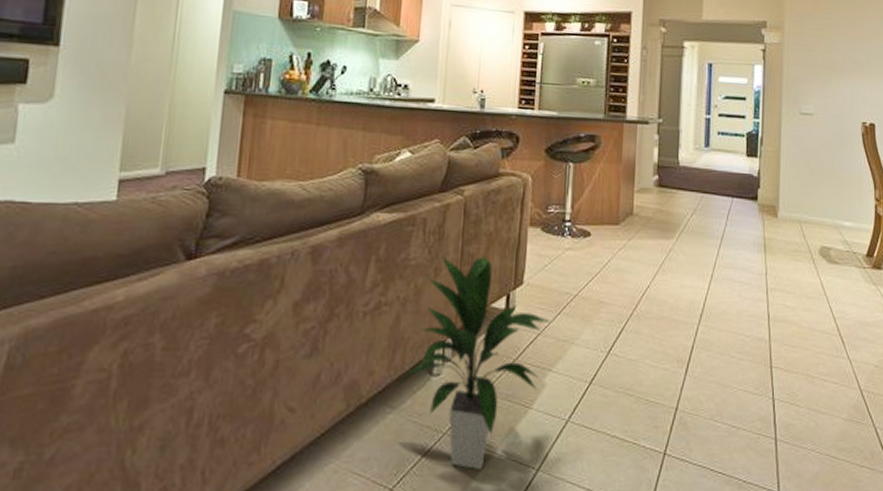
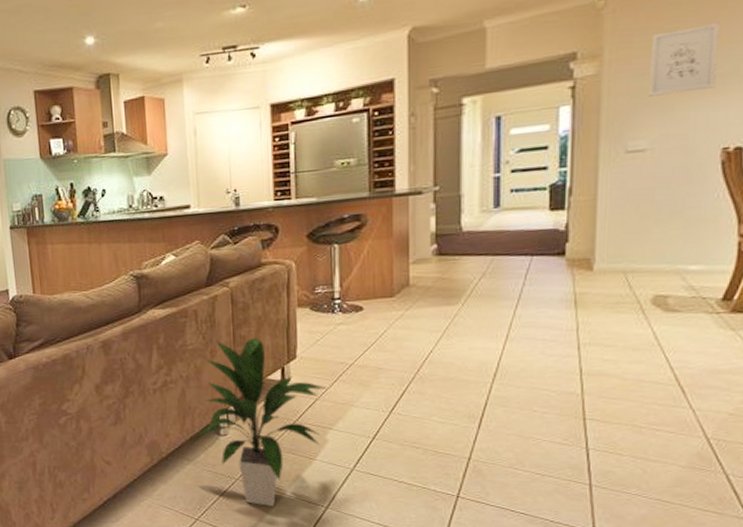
wall art: none [815,19,857,72] -> present [649,23,720,97]

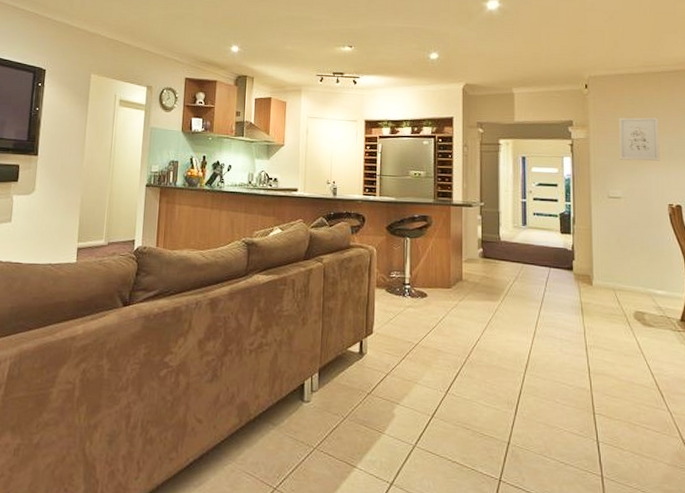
indoor plant: present [187,337,327,506] -> none [274,308,397,479]

